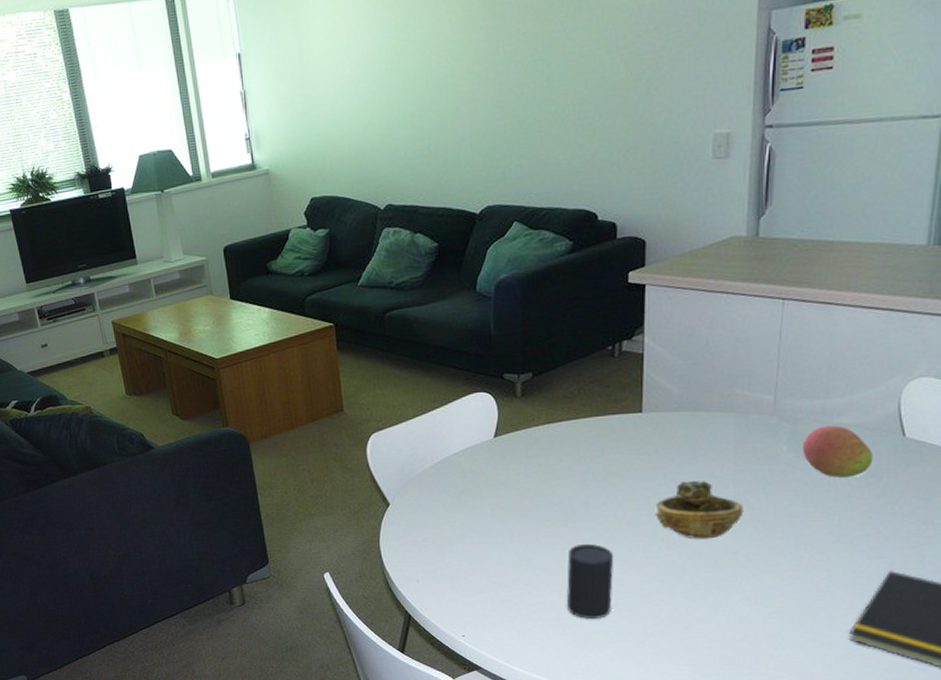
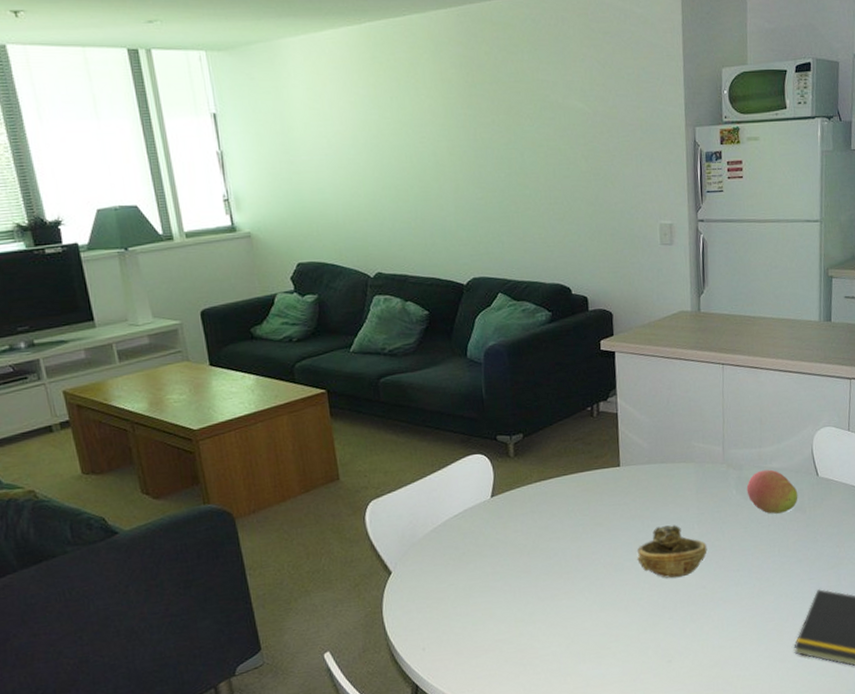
cup: present [566,543,614,619] -> none [564,592,607,665]

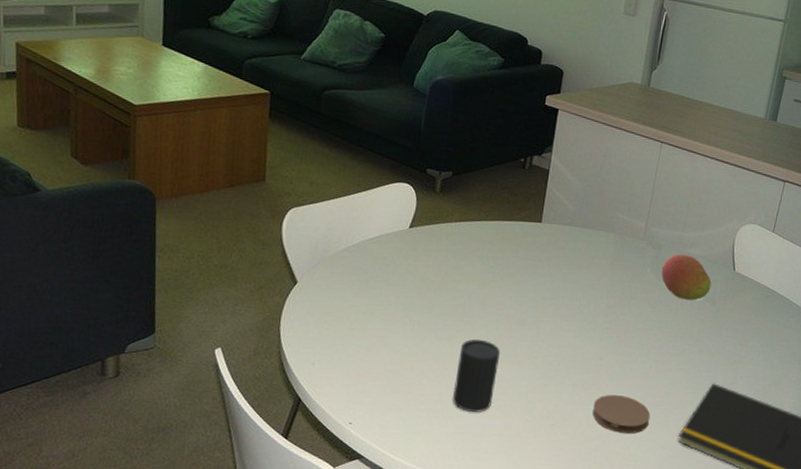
cup: none [564,592,607,665] -> present [453,339,501,412]
decorative bowl: present [637,525,707,579] -> none [540,289,612,344]
coaster: none [705,619,764,656] -> present [592,395,651,434]

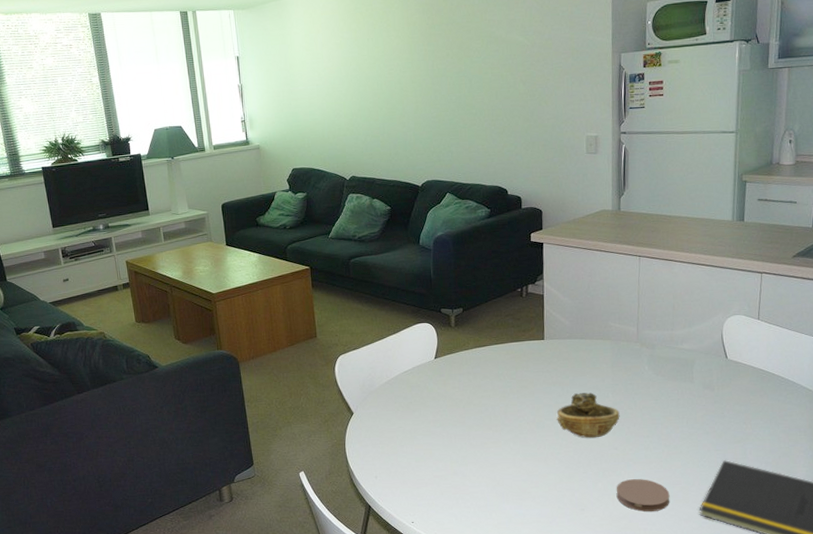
cup: present [453,339,501,412] -> none [492,443,528,505]
decorative bowl: none [540,289,612,344] -> present [557,392,620,438]
fruit: present [661,254,712,300] -> none [658,350,707,390]

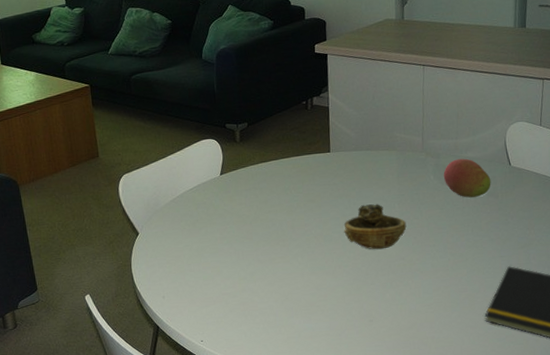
coaster: present [616,479,670,512] -> none [403,288,457,321]
fruit: none [658,350,707,390] -> present [443,158,491,198]

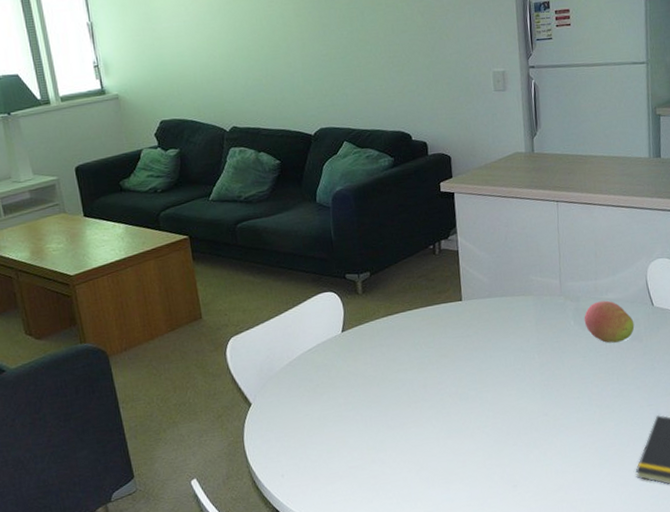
decorative bowl: present [344,204,407,250] -> none [481,355,548,406]

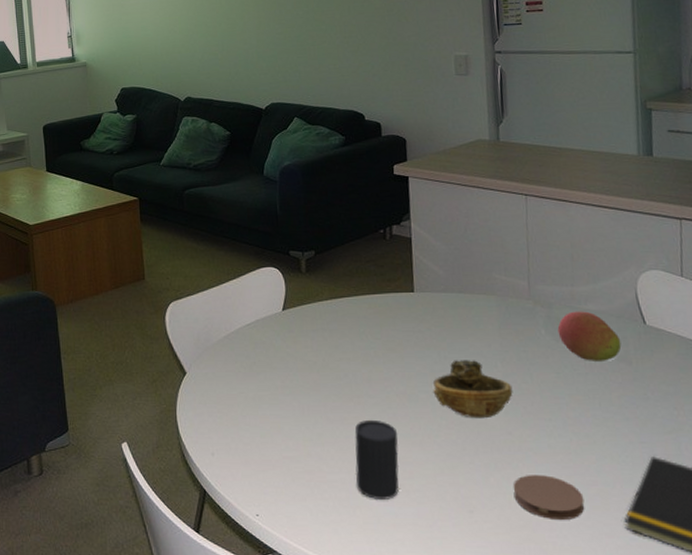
cup: none [413,420,454,490] -> present [354,419,400,499]
decorative bowl: none [481,355,548,406] -> present [433,360,513,419]
coaster: none [549,444,606,481] -> present [513,475,585,521]

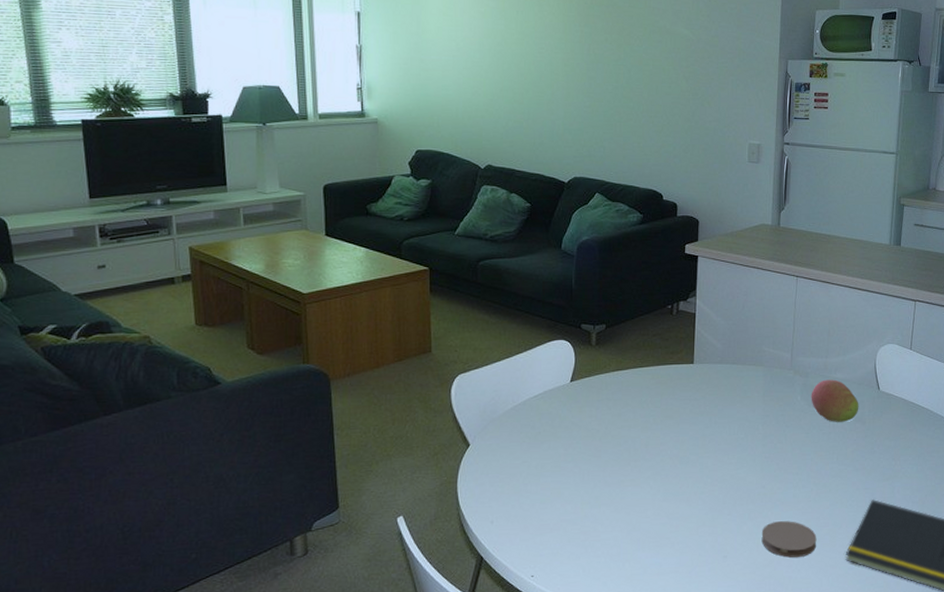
cup: present [354,419,400,499] -> none [627,481,669,553]
decorative bowl: present [433,360,513,419] -> none [702,424,769,476]

